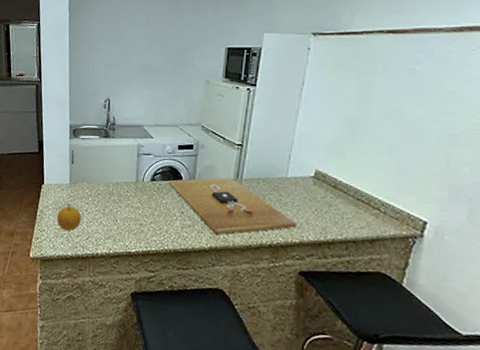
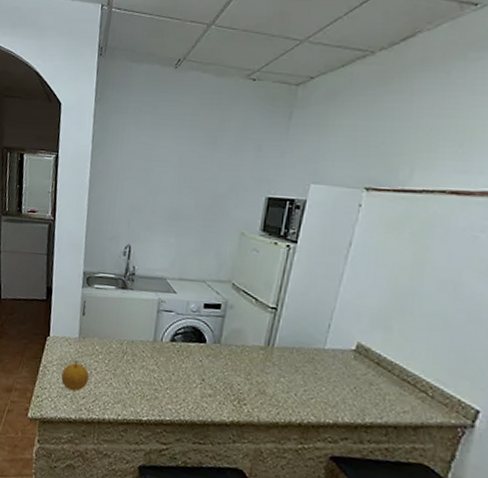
cutting board: present [168,177,297,235] -> none [189,341,332,408]

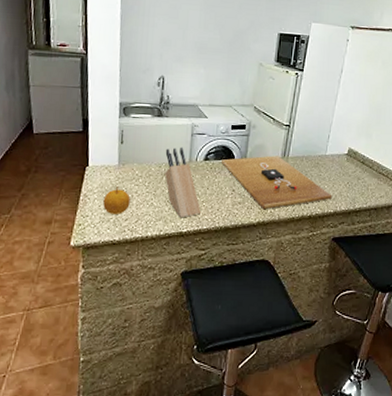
knife block: none [126,323,164,404] -> present [165,147,201,218]
cutting board: none [189,341,332,408] -> present [220,155,332,210]

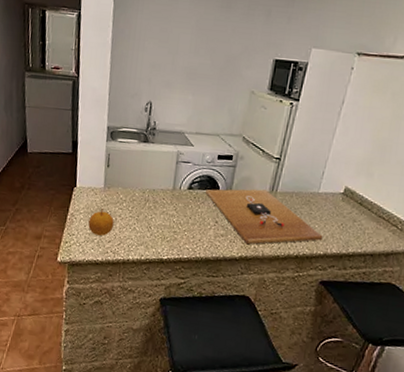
knife block: present [165,147,201,218] -> none [148,174,182,245]

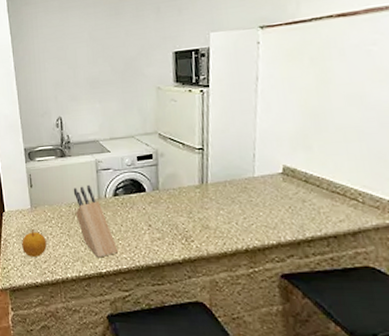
knife block: none [148,174,182,245] -> present [73,184,118,258]
cutting board: present [204,189,323,245] -> none [131,183,272,245]

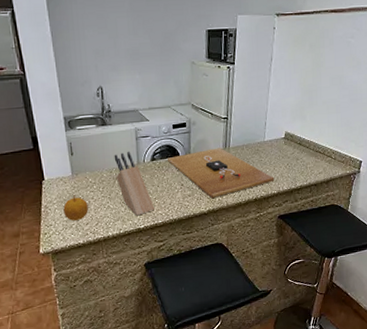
cutting board: none [131,183,272,245] -> present [167,148,274,199]

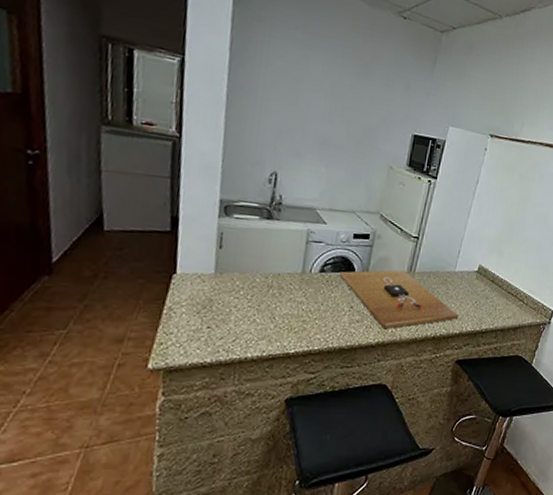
fruit: present [63,195,89,221] -> none [192,299,228,333]
knife block: present [114,151,154,216] -> none [272,255,313,337]

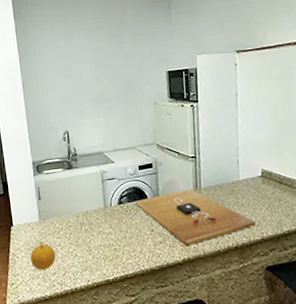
fruit: none [192,299,228,333] -> present [30,242,56,271]

